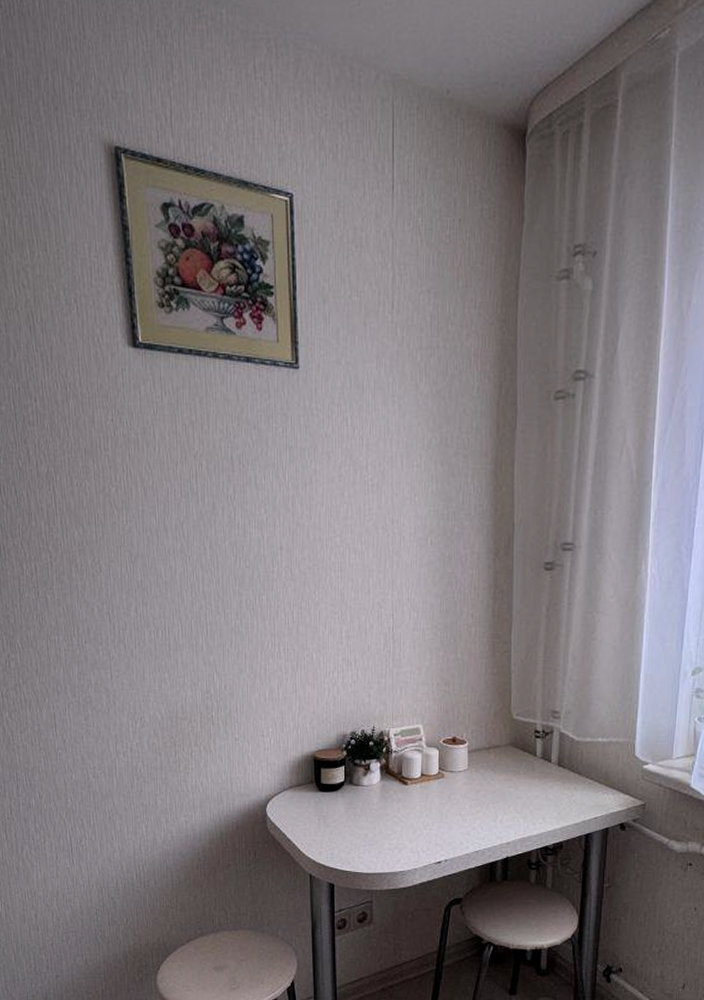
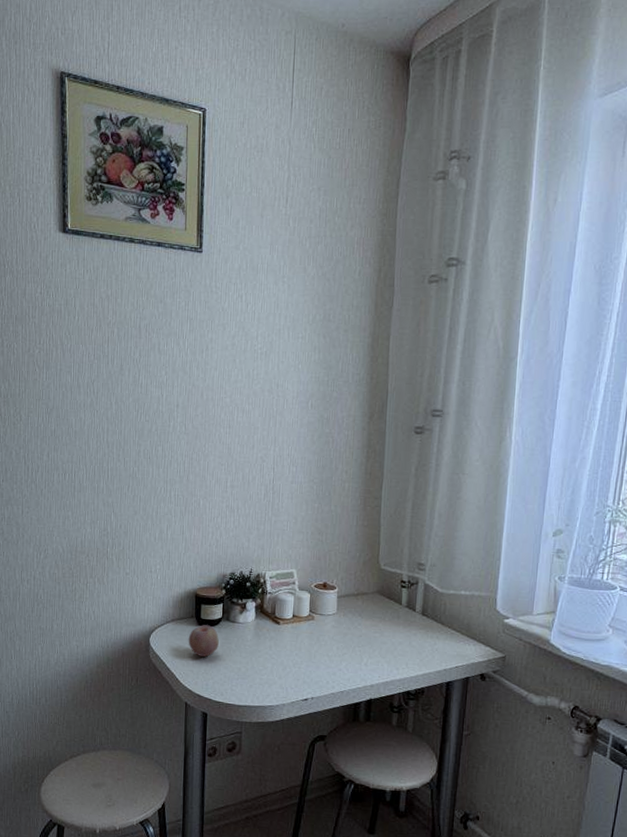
fruit: none [309,790,342,824] -> present [188,625,219,657]

